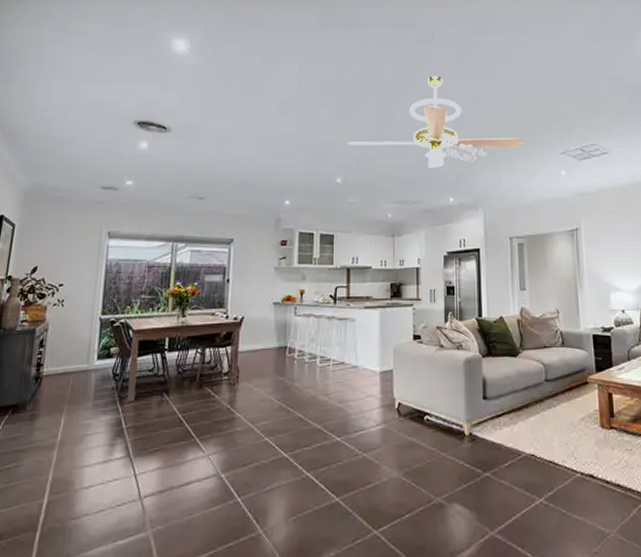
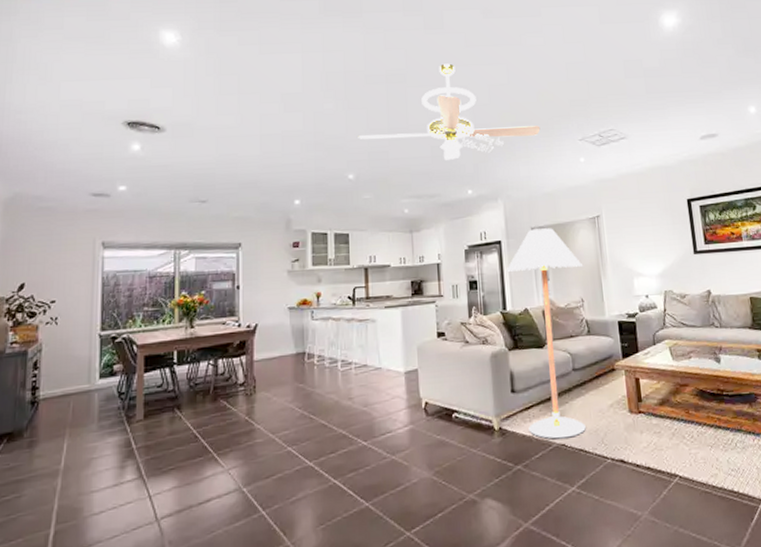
floor lamp: none [483,238,559,449] -> present [505,228,586,439]

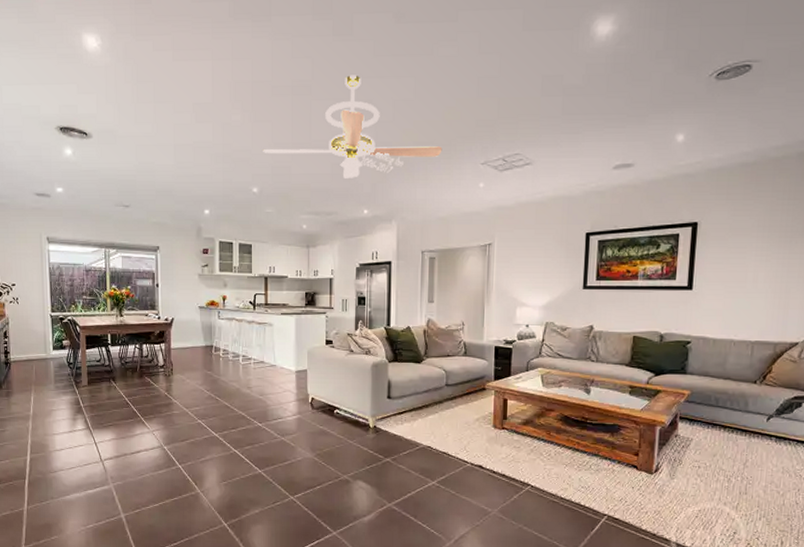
floor lamp: present [505,228,586,439] -> none [393,252,467,442]

